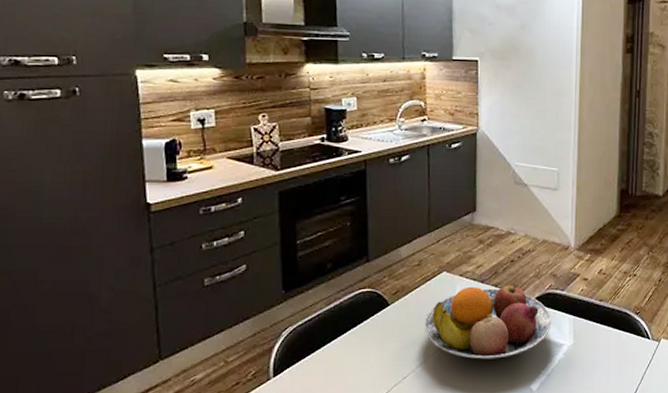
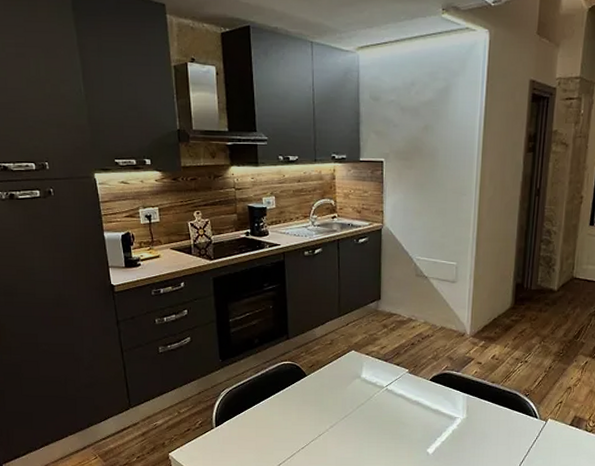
fruit bowl: present [424,284,552,360] -> none [336,364,448,426]

